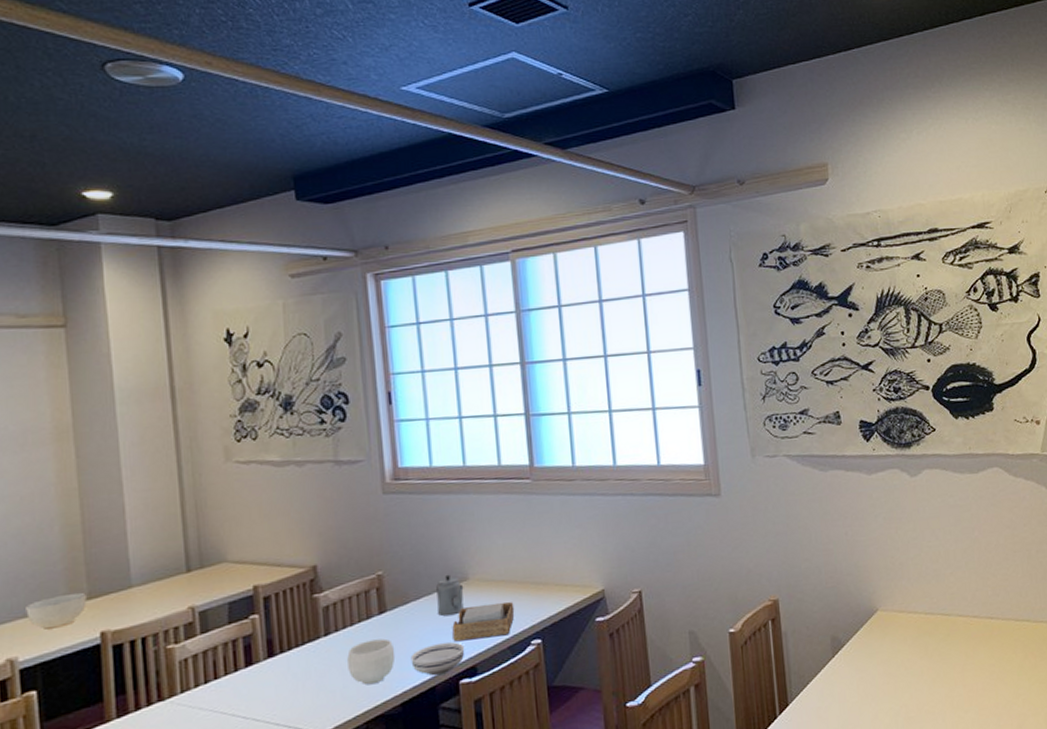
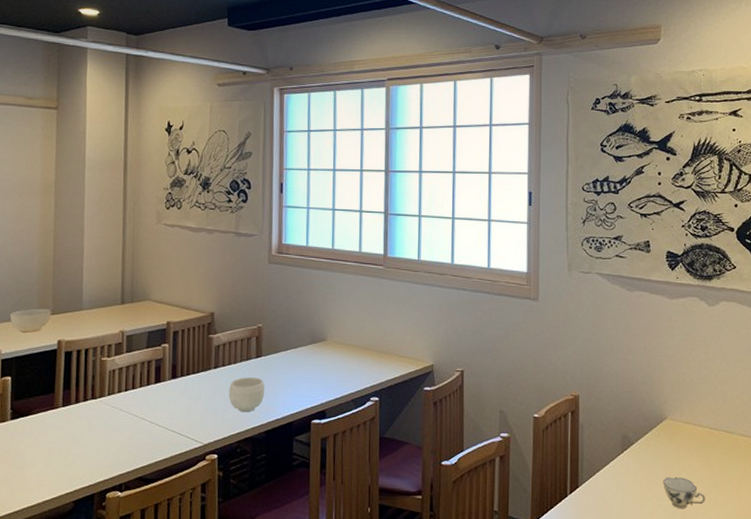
bowl: present [410,642,465,676] -> none [276,388,318,414]
teapot: present [436,574,464,616] -> none [301,334,322,368]
napkin holder: present [452,601,515,642] -> none [310,362,360,390]
teacup: none [881,673,929,710] -> present [663,476,705,509]

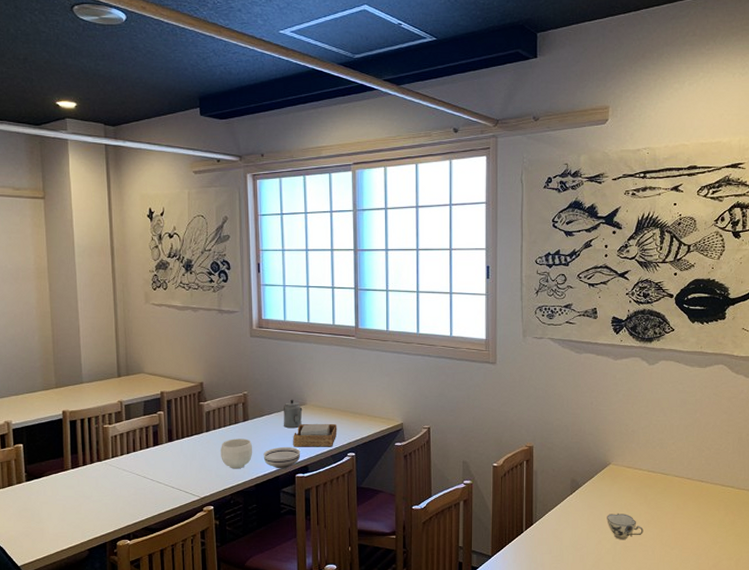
bowl: present [10,308,51,333] -> none [17,382,54,405]
bowl: none [276,388,318,414] -> present [263,447,301,469]
teapot: none [301,334,322,368] -> present [284,399,303,429]
napkin holder: none [310,362,360,390] -> present [293,423,337,447]

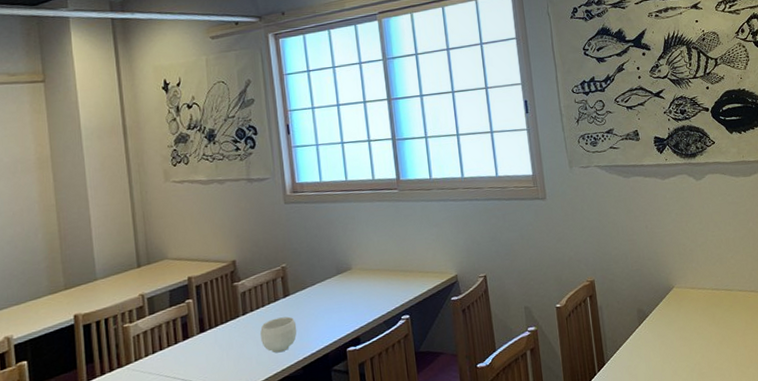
bowl: present [263,447,301,469] -> none [308,318,351,345]
teapot: present [284,399,303,429] -> none [327,265,349,298]
napkin holder: present [293,423,337,447] -> none [340,285,388,318]
teacup: present [607,513,644,540] -> none [678,338,717,367]

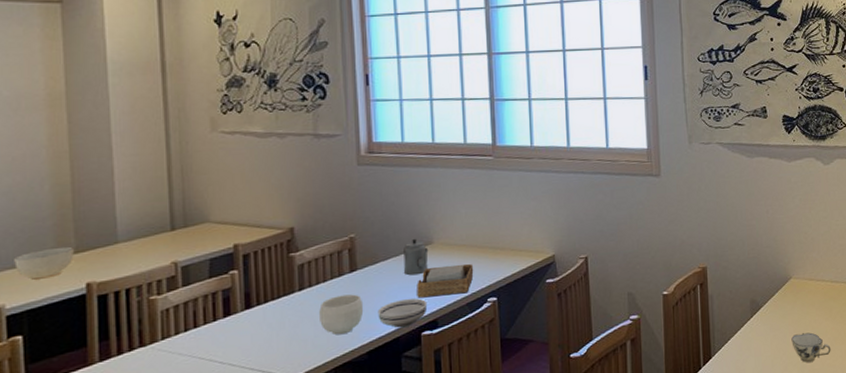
bowl: none [18,284,63,314] -> present [14,246,74,280]
bowl: none [308,318,351,345] -> present [377,298,428,328]
teapot: none [327,265,349,298] -> present [404,238,429,276]
napkin holder: none [340,285,388,318] -> present [417,263,474,298]
teacup: none [678,338,717,367] -> present [791,332,831,363]

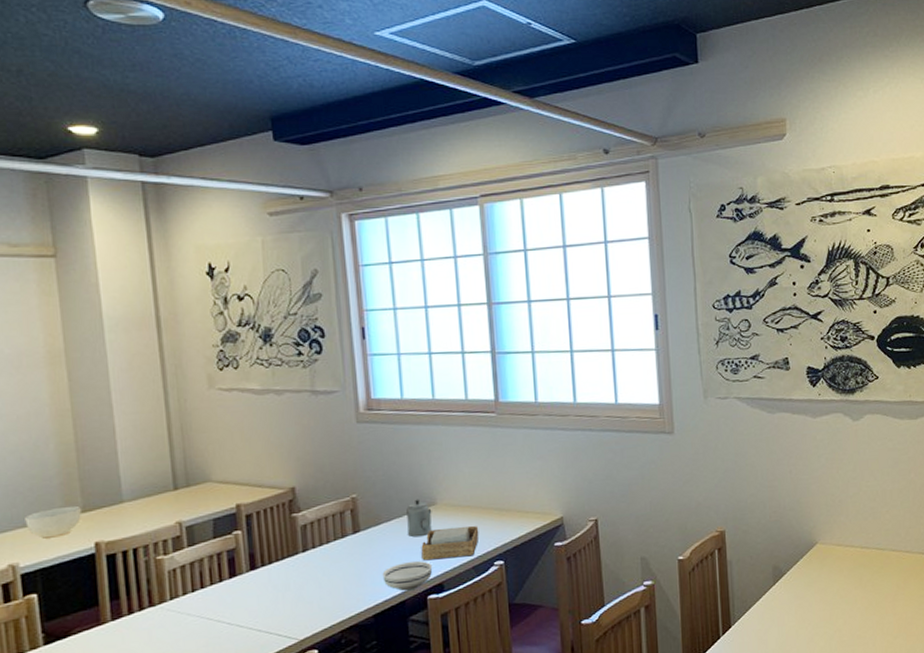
cup: present [319,294,364,335] -> none [324,556,369,598]
teacup: present [791,332,831,363] -> none [817,601,861,634]

